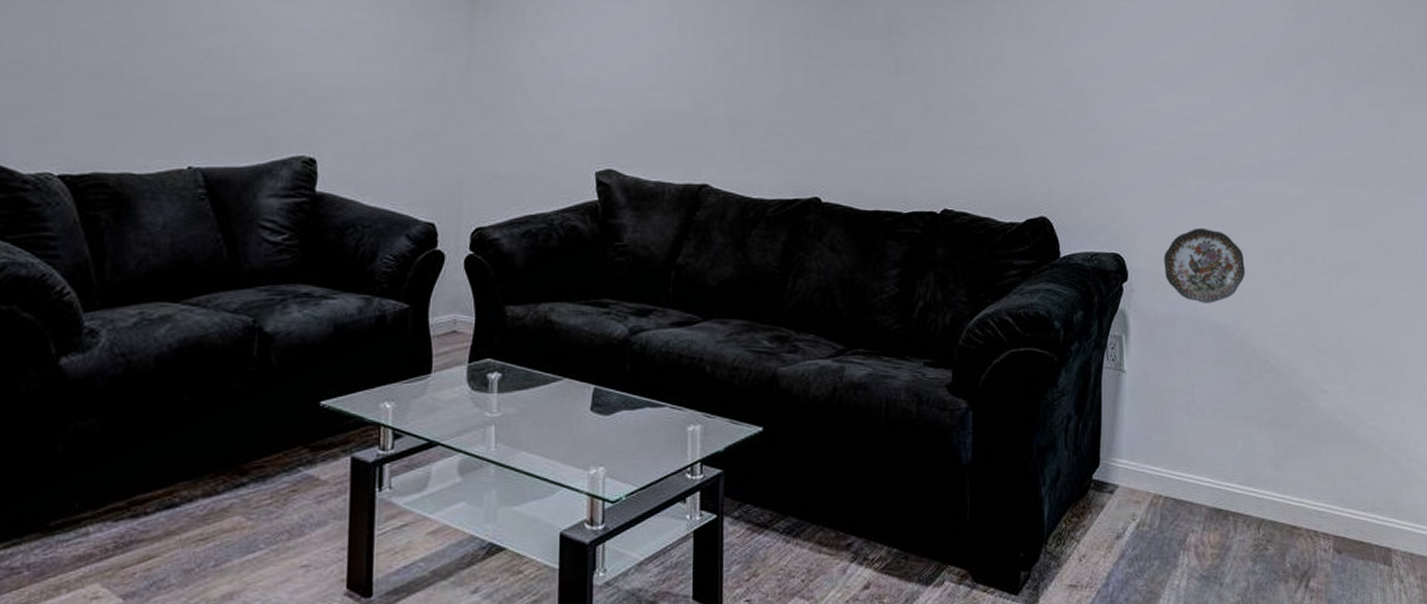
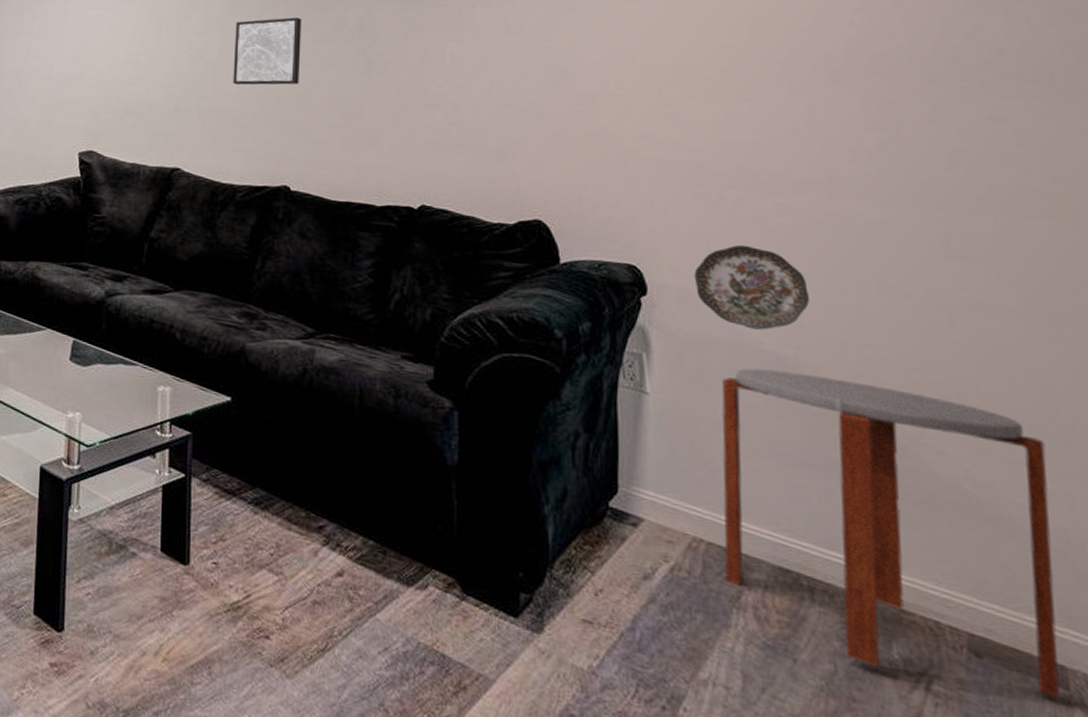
wall art: none [763,13,833,89] -> present [233,17,302,85]
side table: none [1176,338,1390,577] -> present [721,368,1060,699]

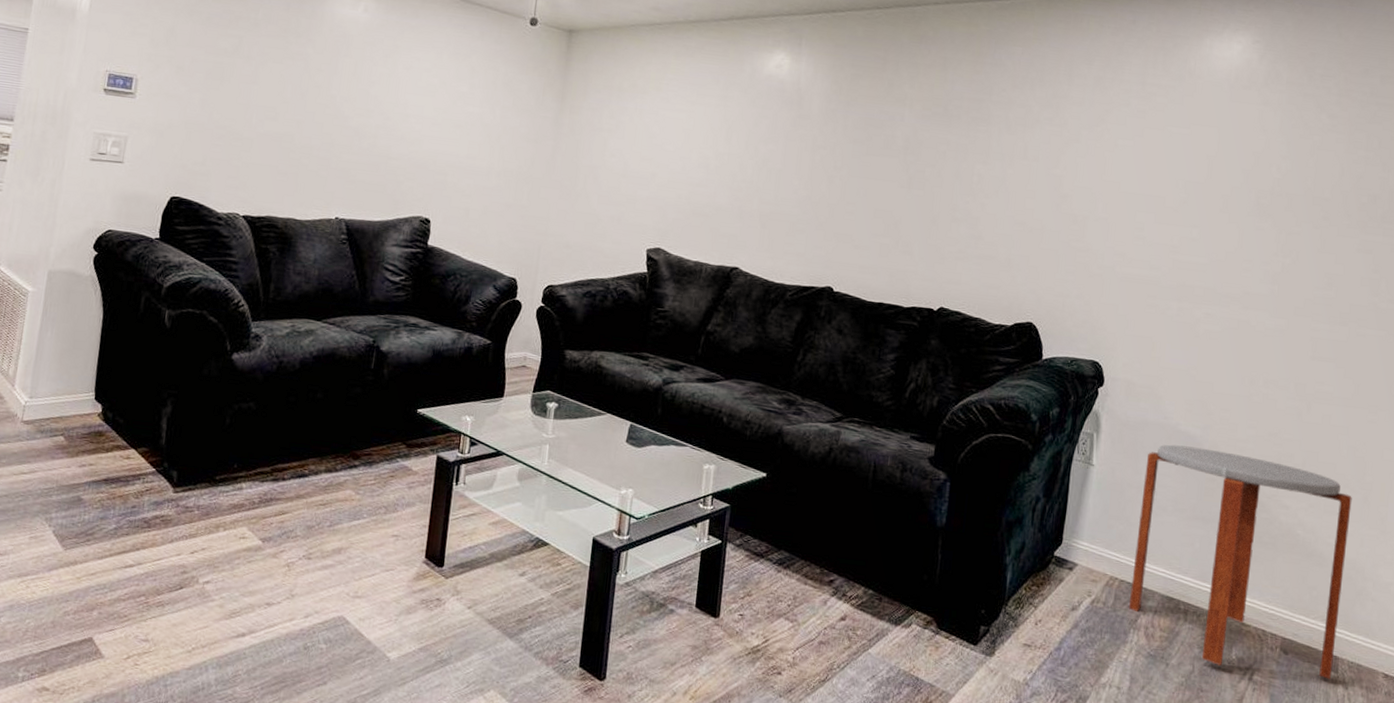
wall art: present [233,17,302,85] -> none [792,132,857,195]
decorative plate: present [694,244,809,330] -> none [1139,346,1217,415]

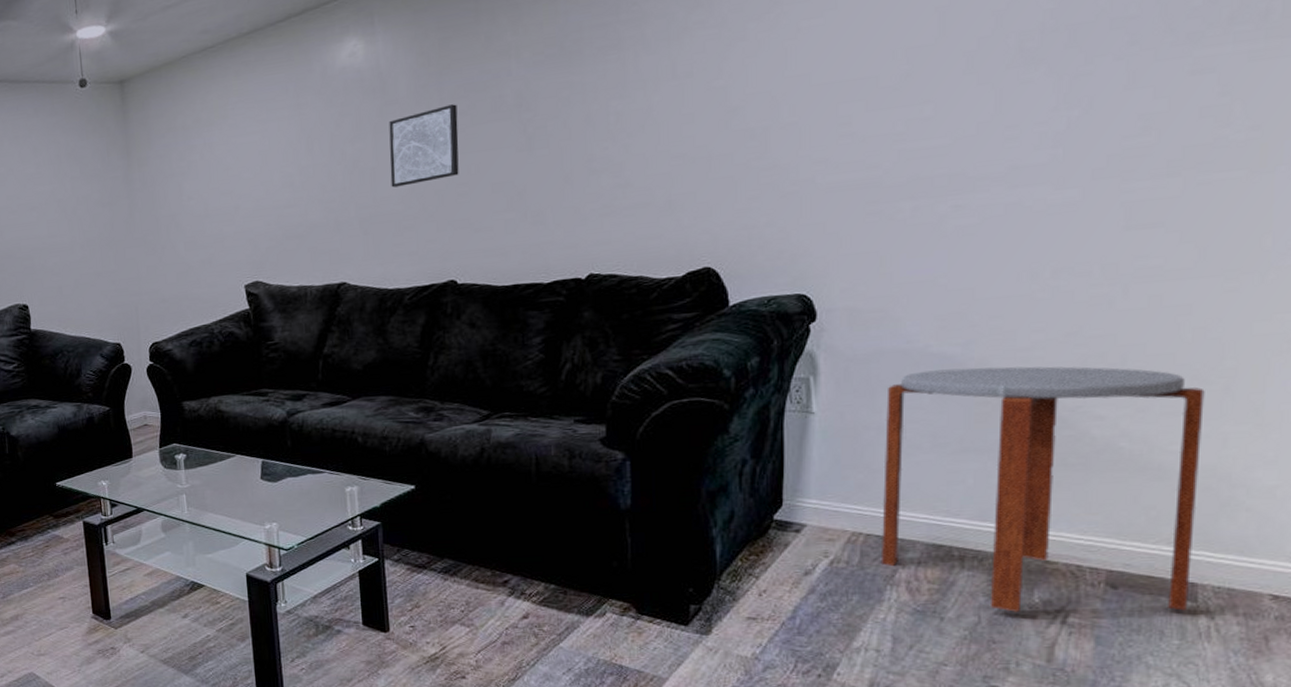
wall art: none [792,132,857,195] -> present [389,104,459,188]

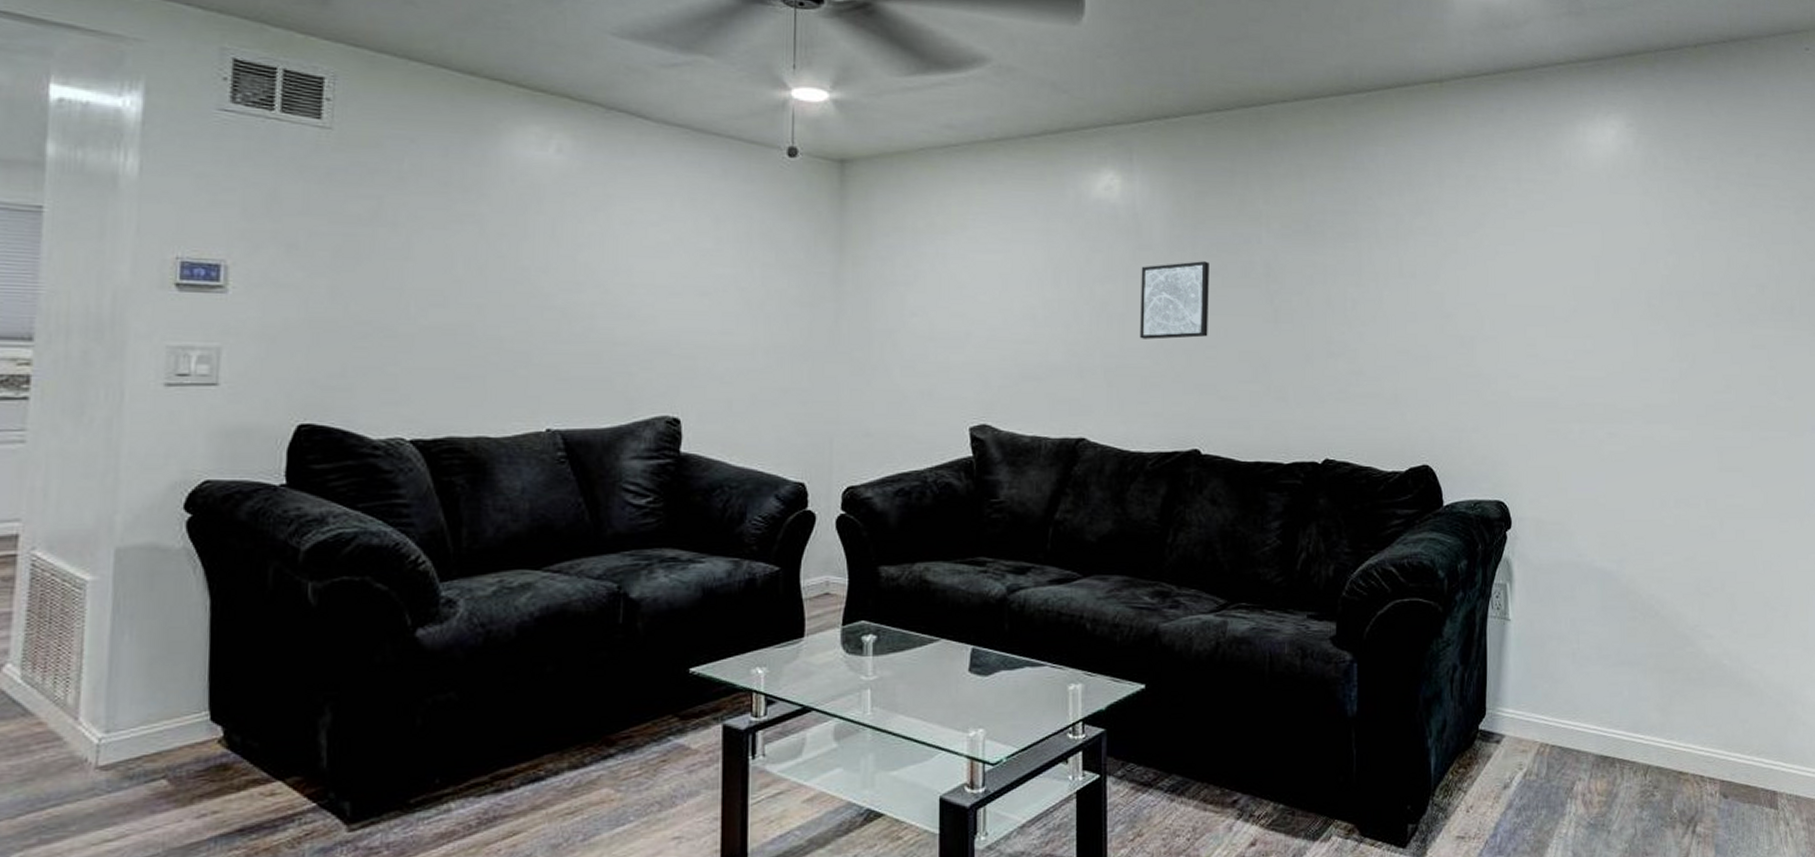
side table: present [882,366,1205,612] -> none [1563,584,1774,823]

